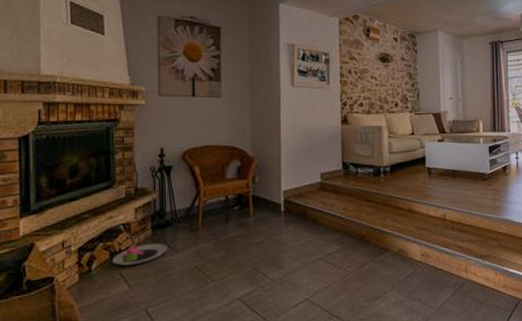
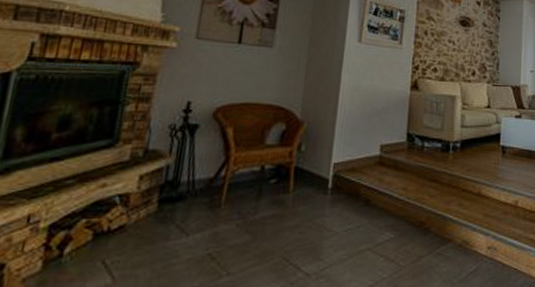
plate: present [112,243,168,266] -> none [95,221,175,250]

